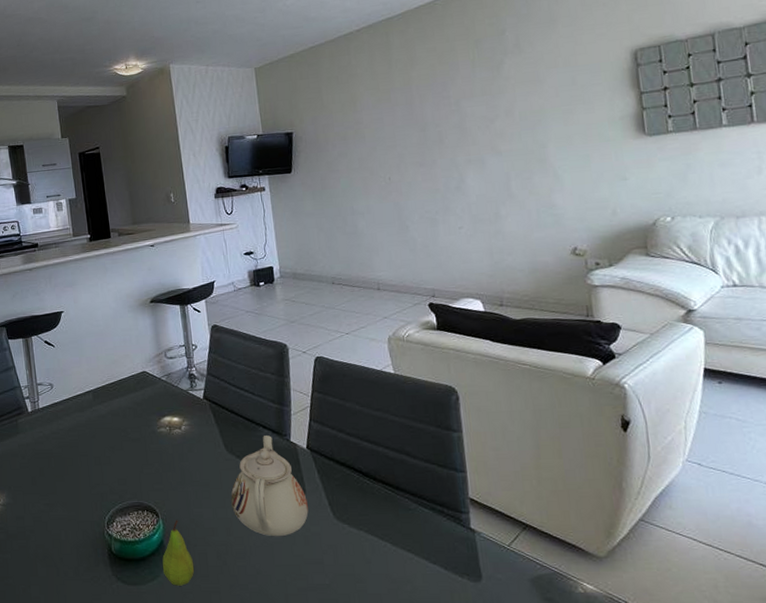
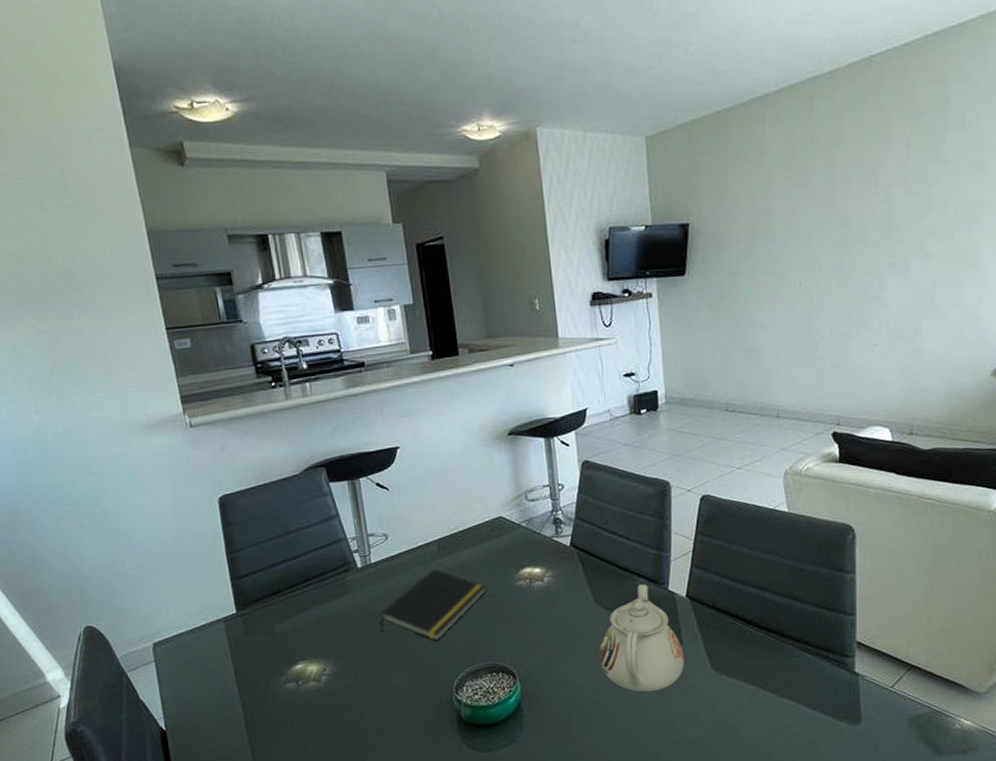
notepad: none [45,415,133,479] -> present [380,569,486,641]
fruit: present [162,520,195,586] -> none [519,680,556,749]

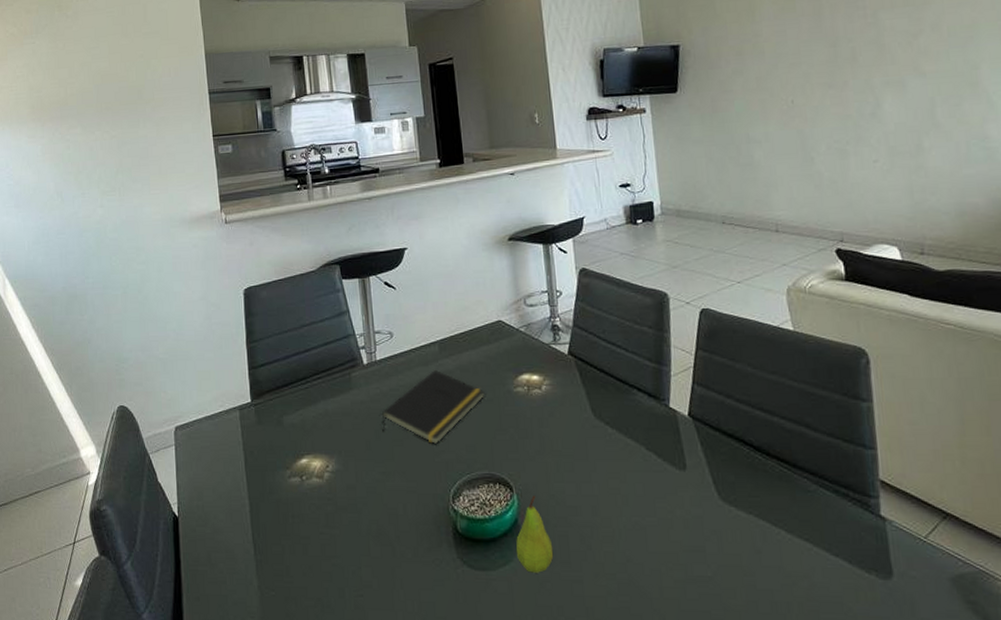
fruit: none [519,680,556,749] -> present [516,495,554,573]
teapot: present [599,584,685,693] -> none [598,399,689,519]

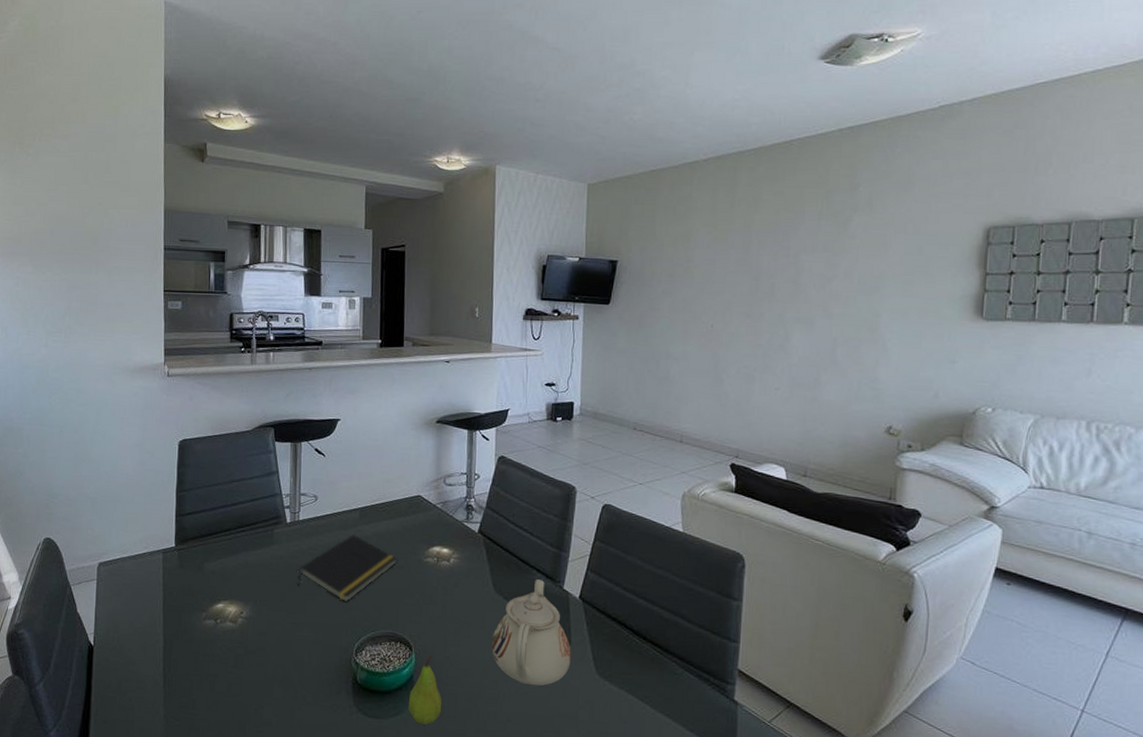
teapot: none [598,399,689,519] -> present [491,579,571,686]

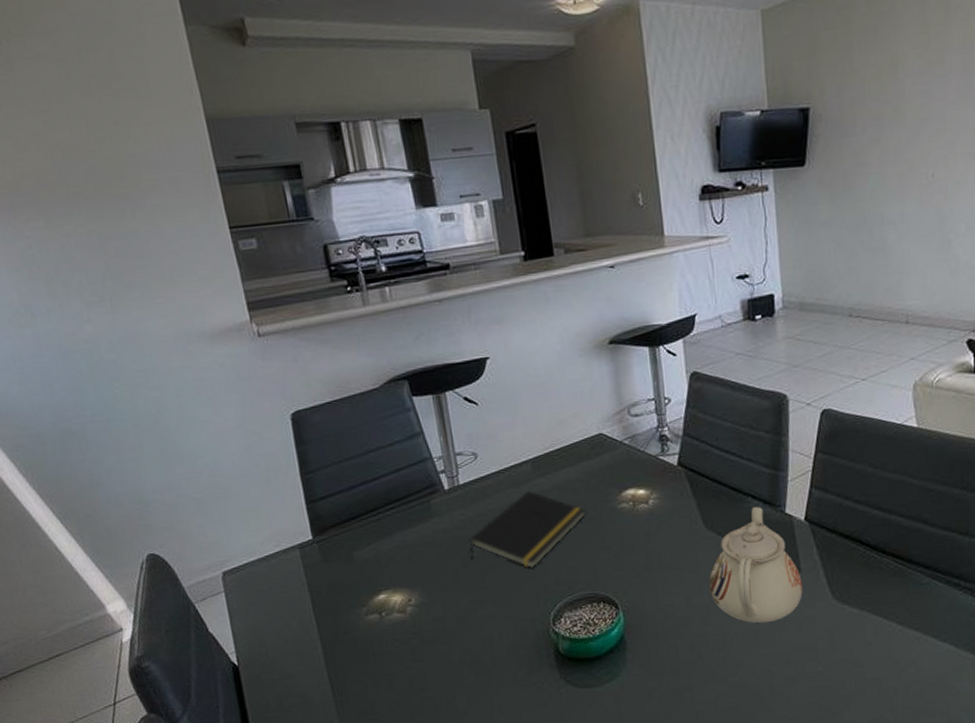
fruit: present [408,656,442,725] -> none [622,611,663,685]

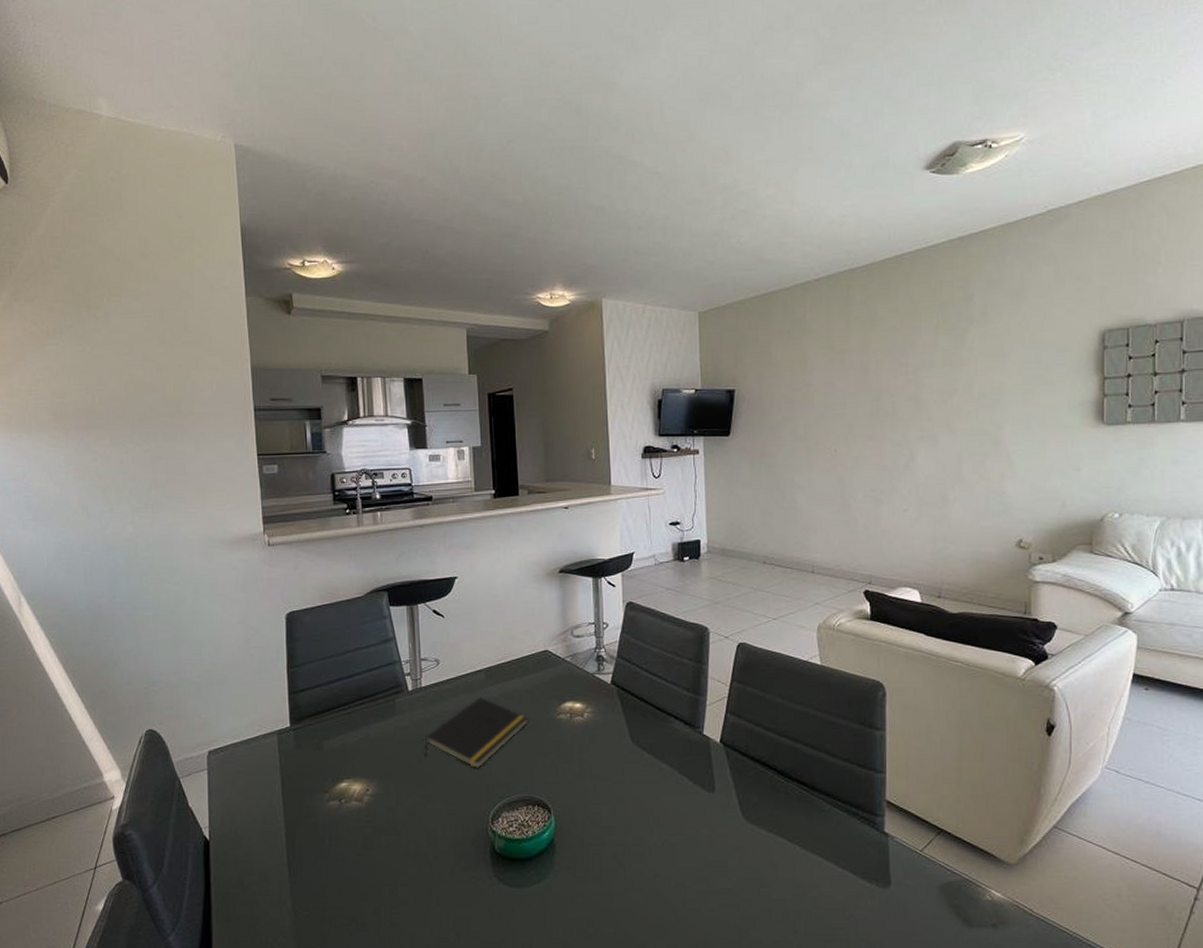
teapot: present [709,507,803,624] -> none [633,727,716,837]

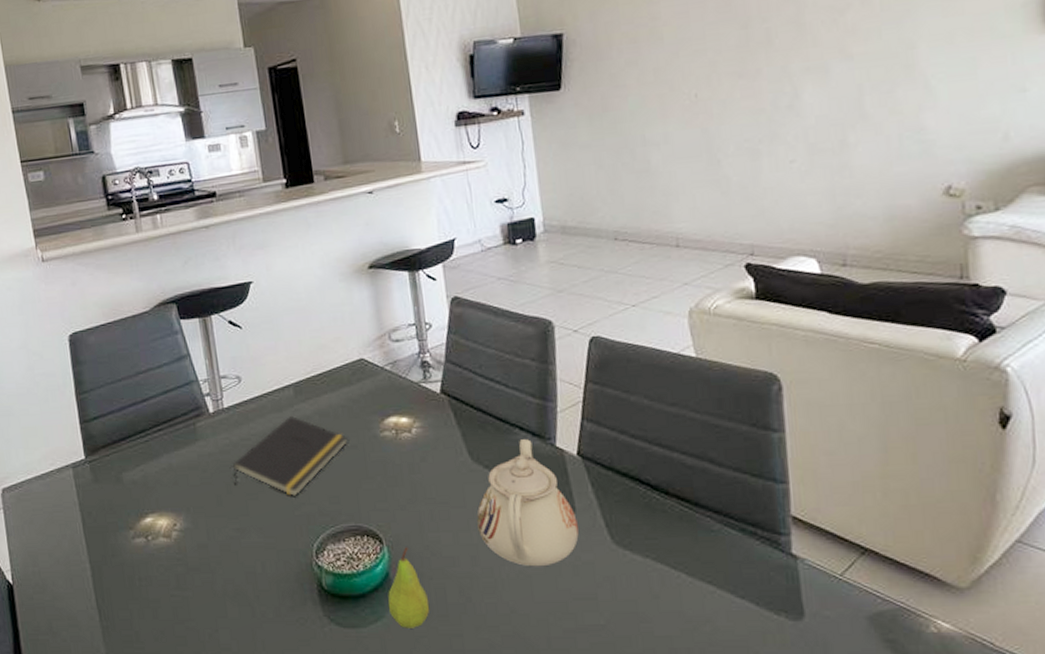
fruit: none [550,817,587,889] -> present [388,547,430,628]
teapot: none [633,727,716,837] -> present [477,439,579,567]

